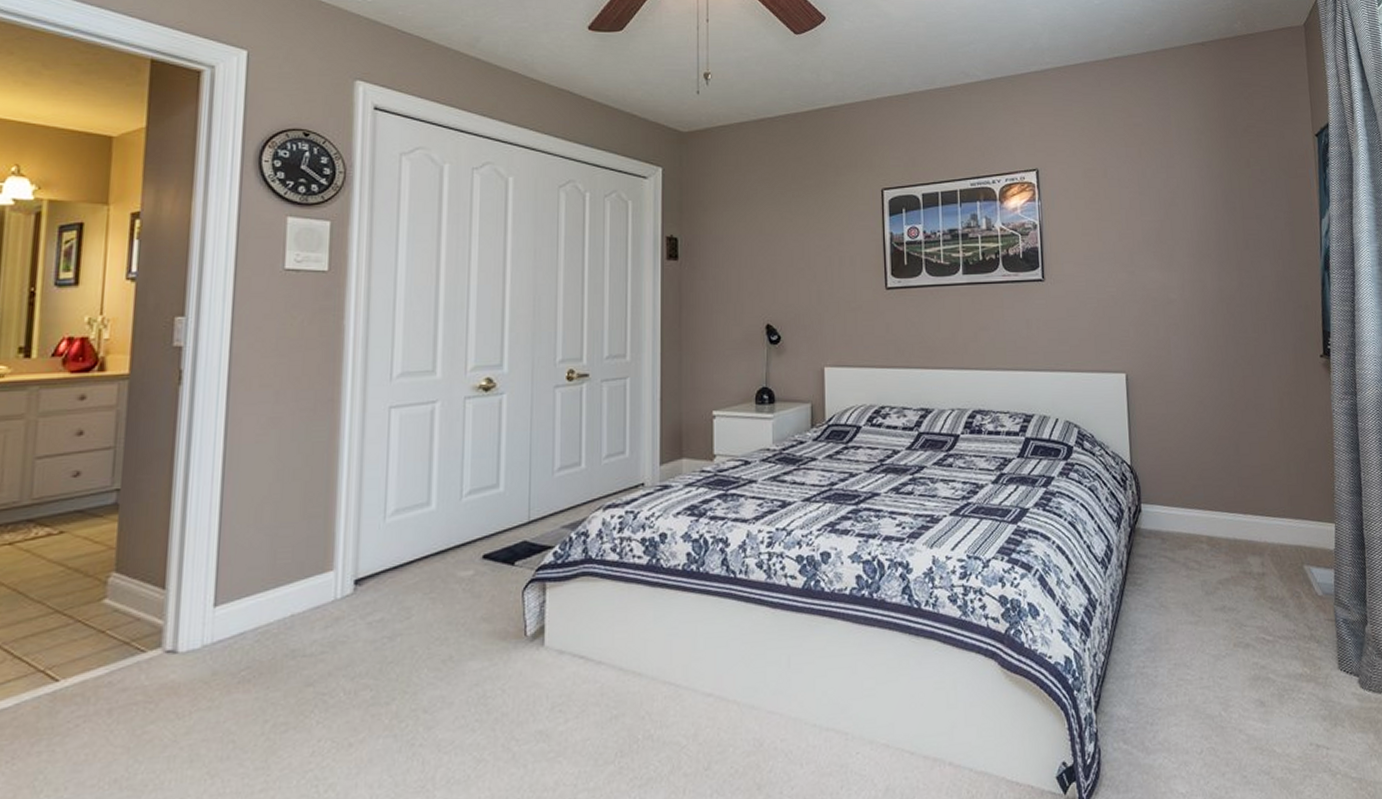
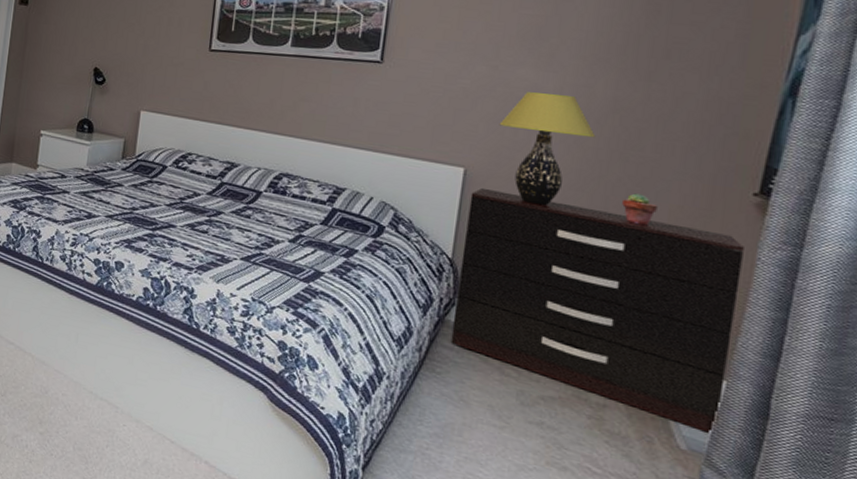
dresser: none [1134,389,1337,575] -> present [450,187,744,435]
table lamp: none [1144,292,1213,397] -> present [499,92,596,206]
potted succulent: none [1241,371,1265,400] -> present [622,193,658,226]

